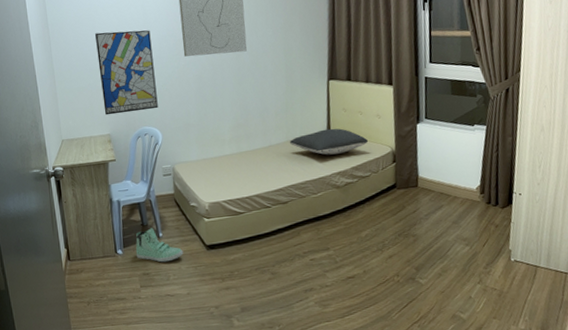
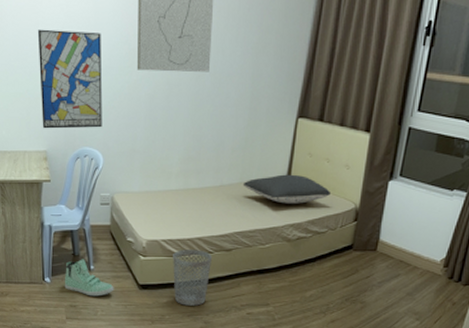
wastebasket: none [234,206,271,260] -> present [173,250,213,306]

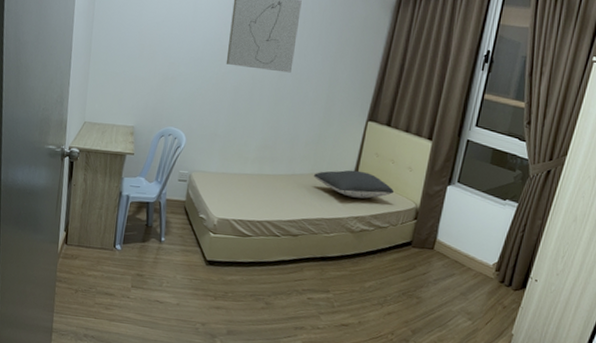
wall art: present [38,29,102,129] -> none [133,20,197,111]
sneaker: present [64,259,114,297] -> none [133,230,182,268]
wastebasket: present [173,250,213,306] -> none [239,230,279,286]

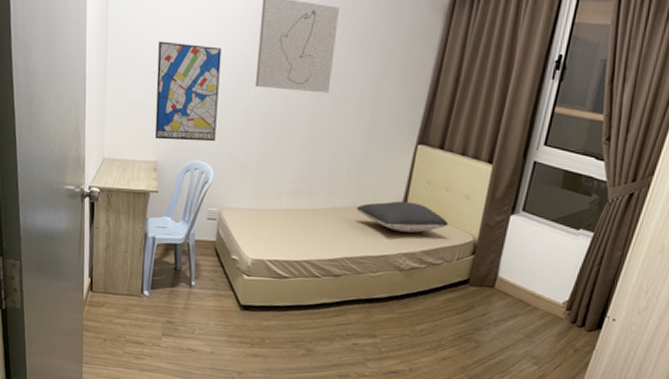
wall art: none [133,20,197,111] -> present [154,41,222,142]

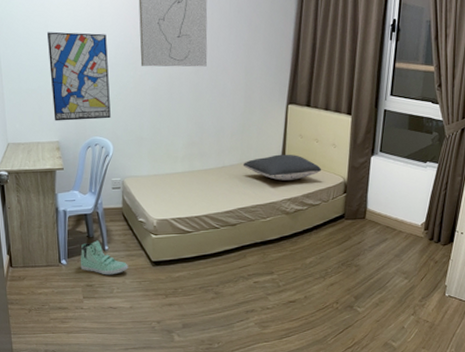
sneaker: none [163,274,214,314] -> present [80,240,129,275]

